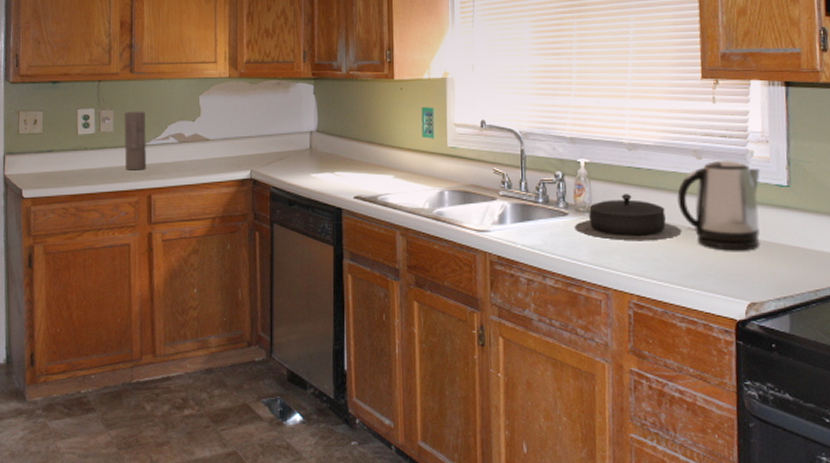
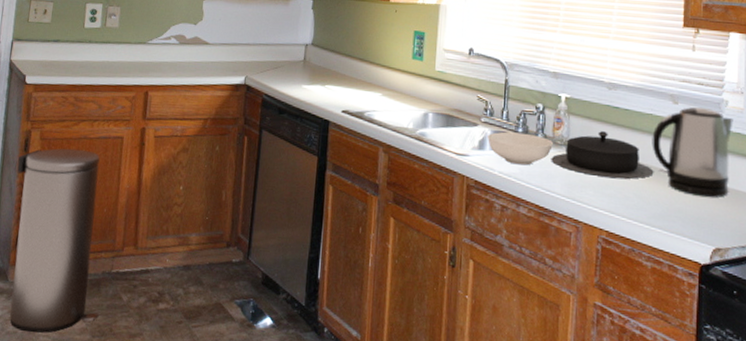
pedal bin: none [23,260,123,450] -> present [10,148,100,333]
canister: present [124,111,147,171] -> none [126,9,150,67]
bowl: none [507,203,575,236] -> present [488,132,553,166]

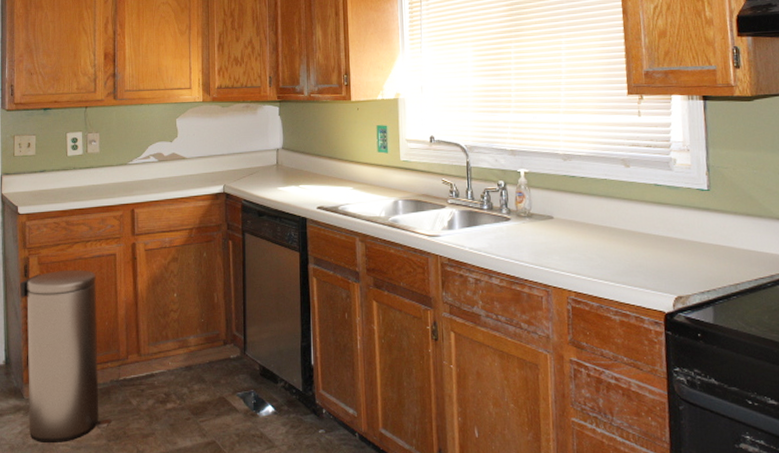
bowl: present [488,132,553,166] -> none [456,209,517,240]
cooking pot: present [551,131,654,179] -> none [516,200,614,242]
kettle: present [652,107,733,196] -> none [608,168,685,250]

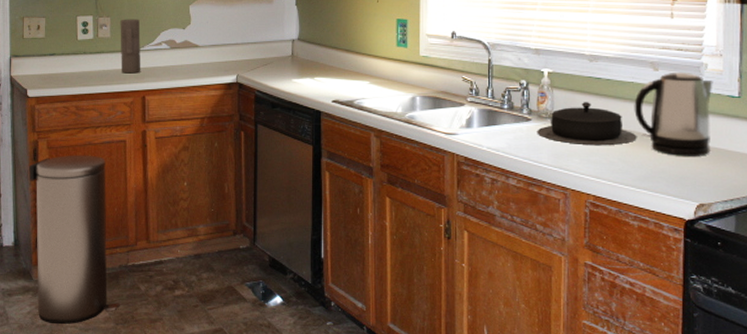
canister: none [109,133,130,188] -> present [120,19,141,74]
cooking pot: none [516,200,614,242] -> present [537,102,637,145]
kettle: none [608,168,685,250] -> present [634,73,713,156]

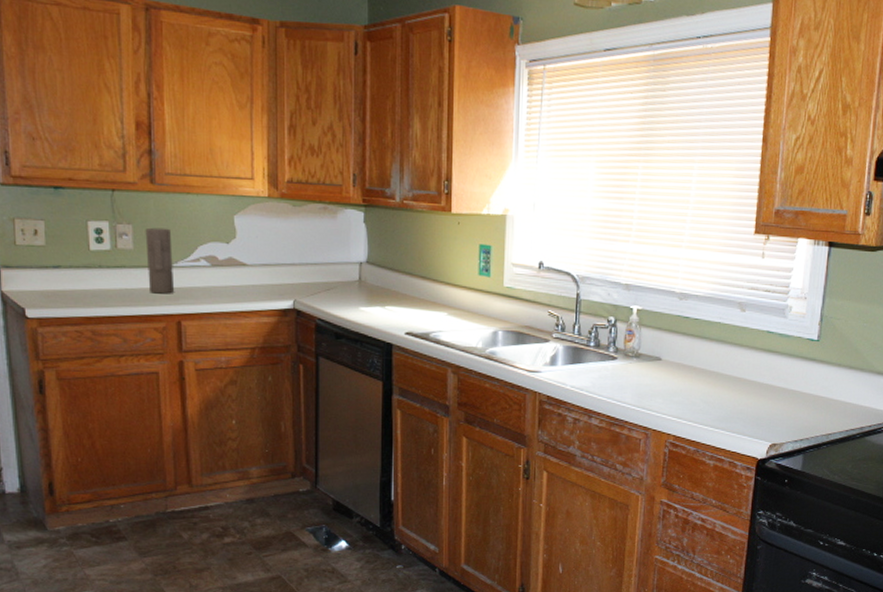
pedal bin: present [29,155,120,324] -> none [34,387,159,577]
cooking pot: present [537,102,637,145] -> none [622,341,720,385]
kettle: present [634,73,713,156] -> none [719,314,796,397]

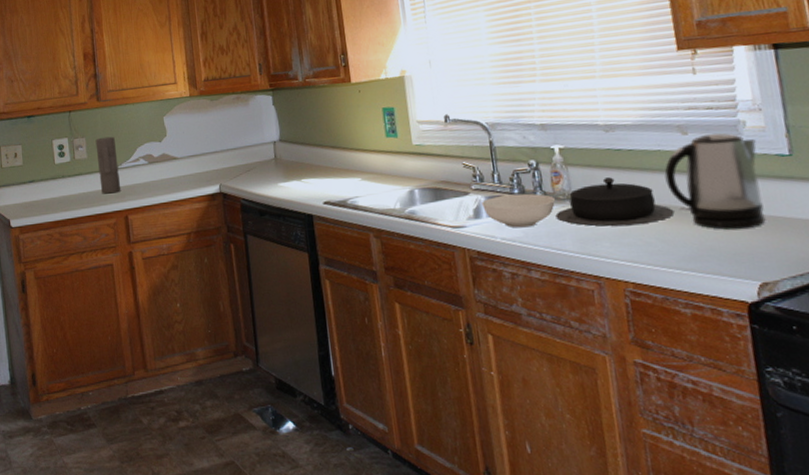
bowl: none [559,346,624,379] -> present [482,193,555,228]
cooking pot: none [622,341,720,385] -> present [555,177,675,226]
kettle: none [719,314,796,397] -> present [664,133,766,229]

